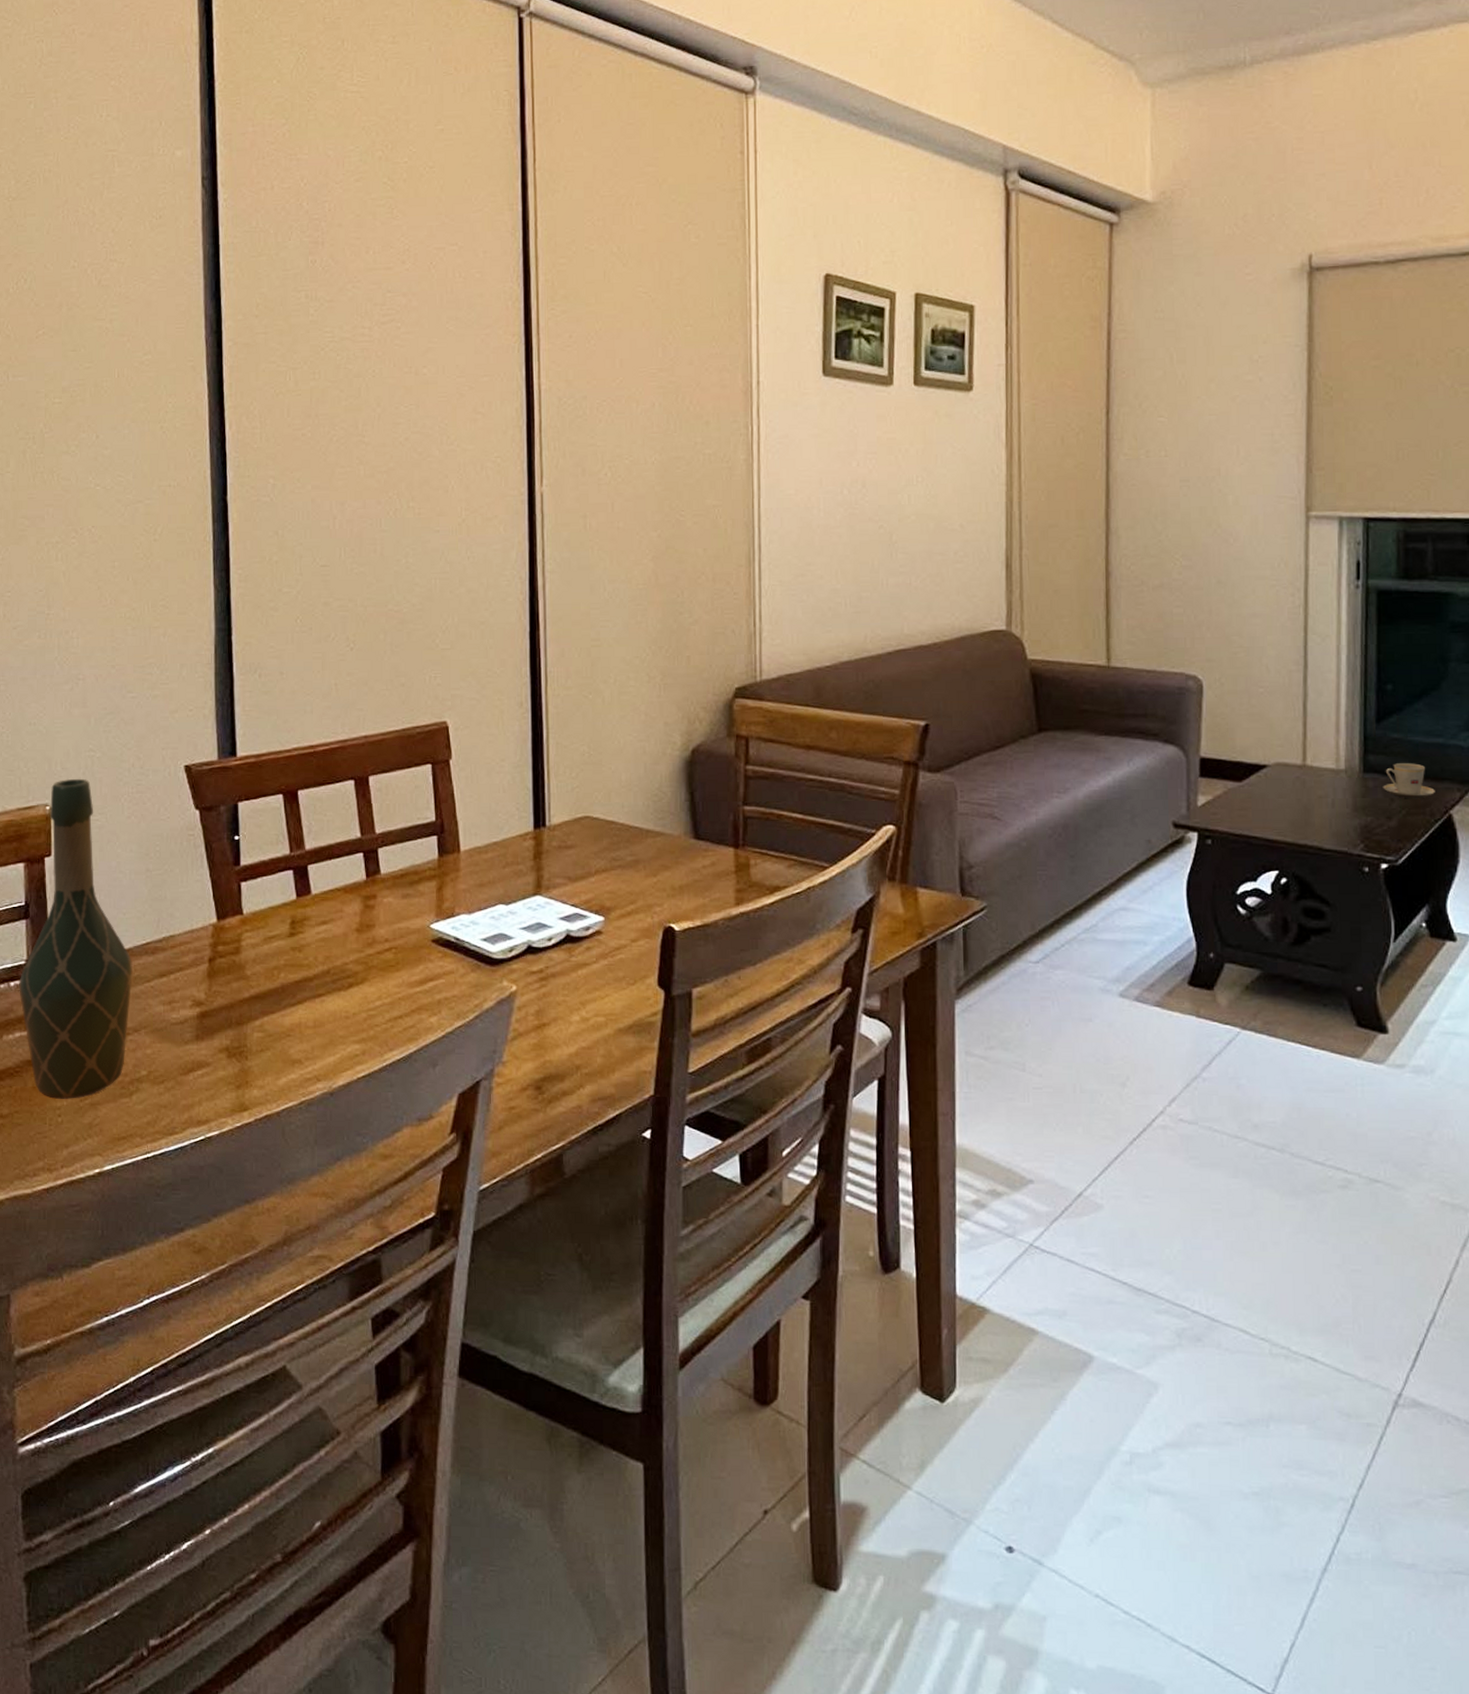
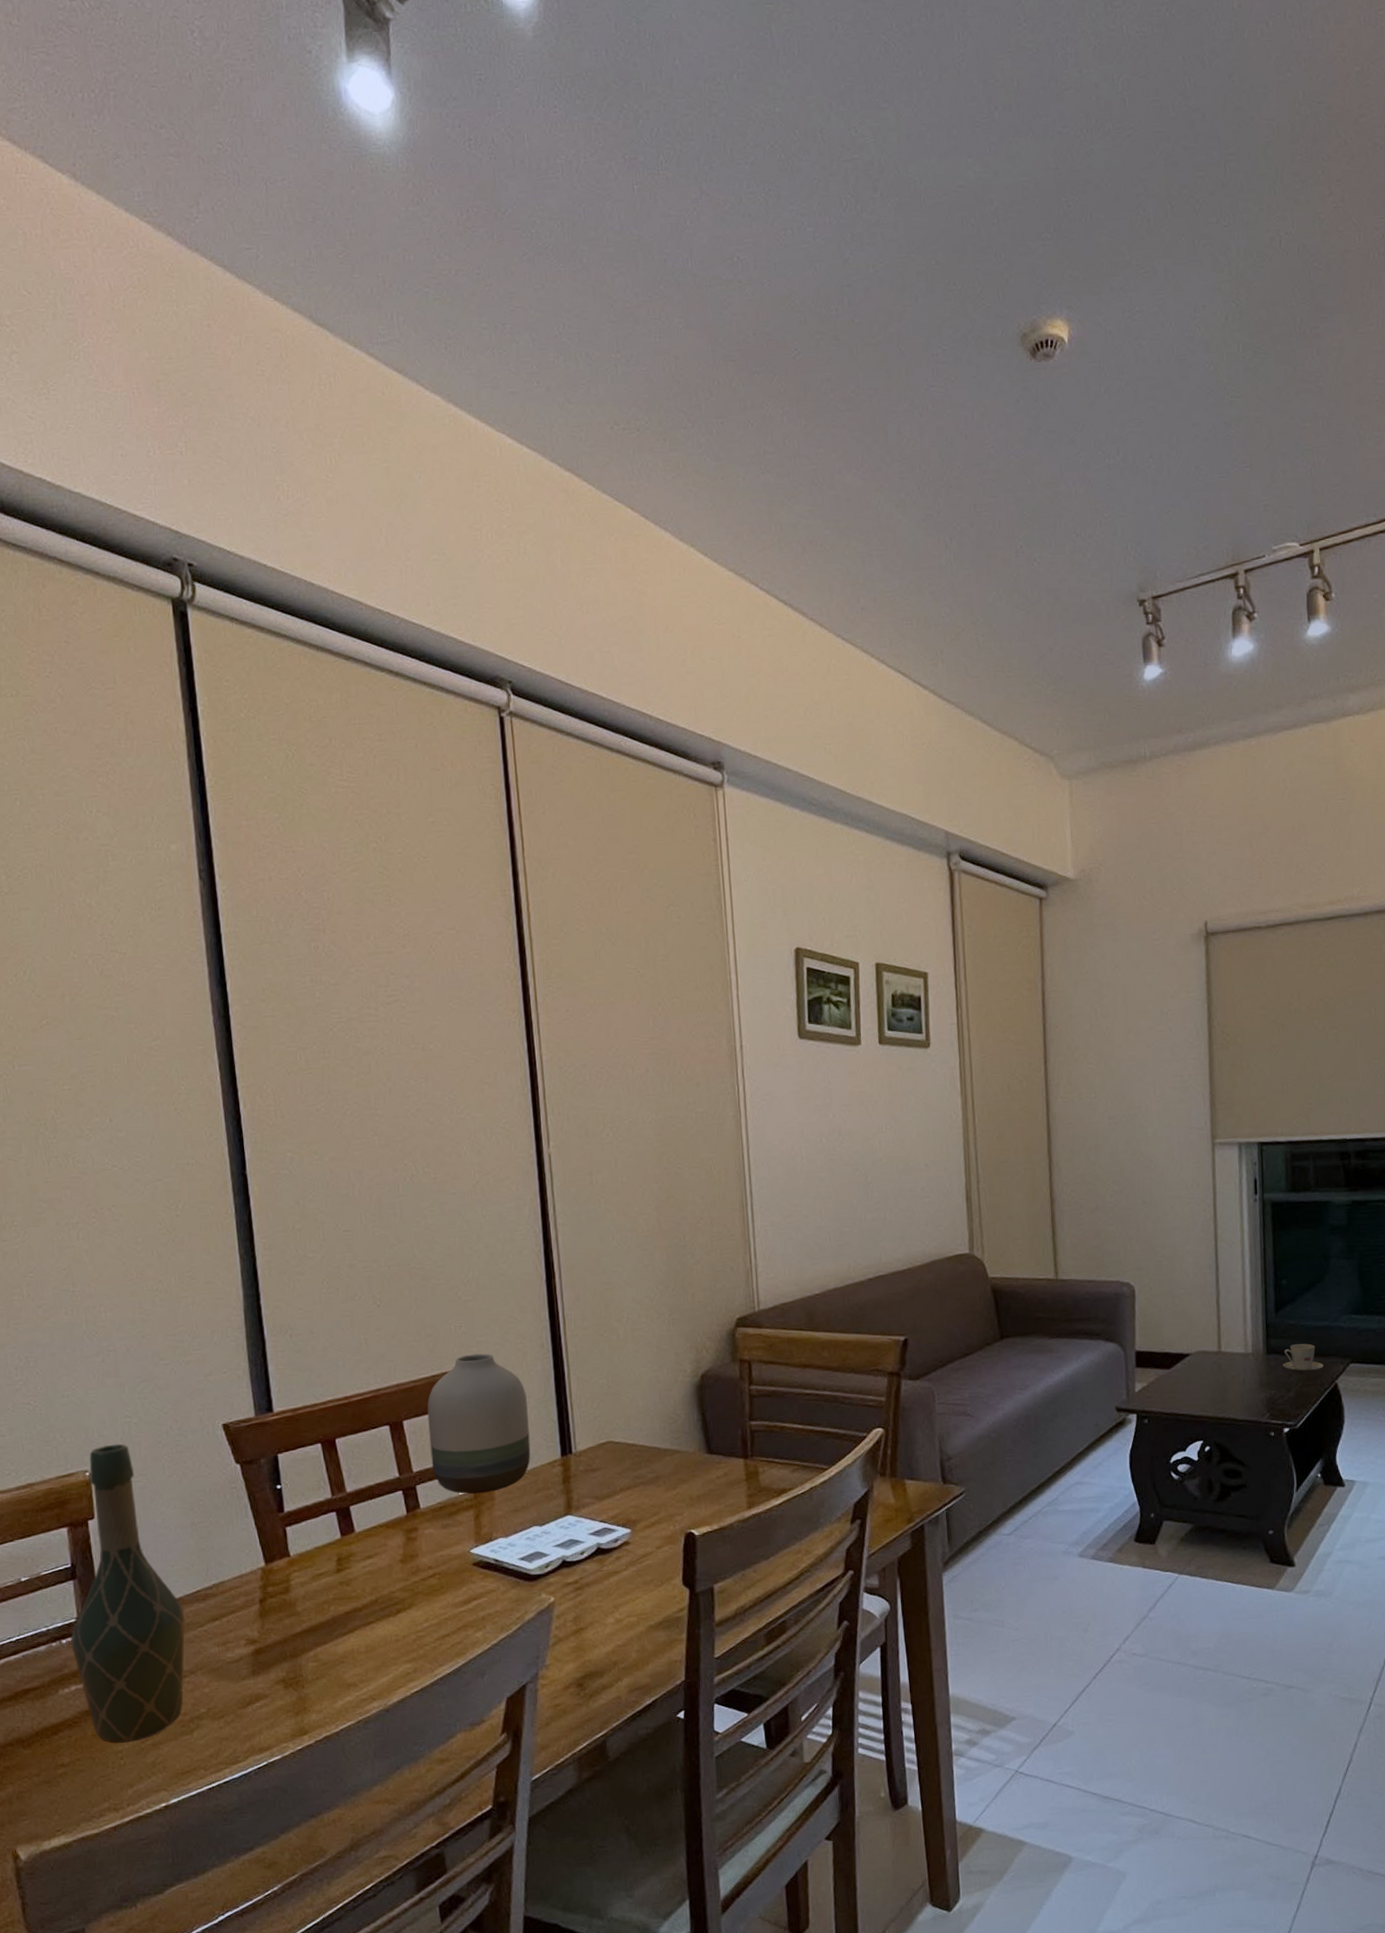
vase: none [395,708,501,863] -> present [427,1353,531,1494]

